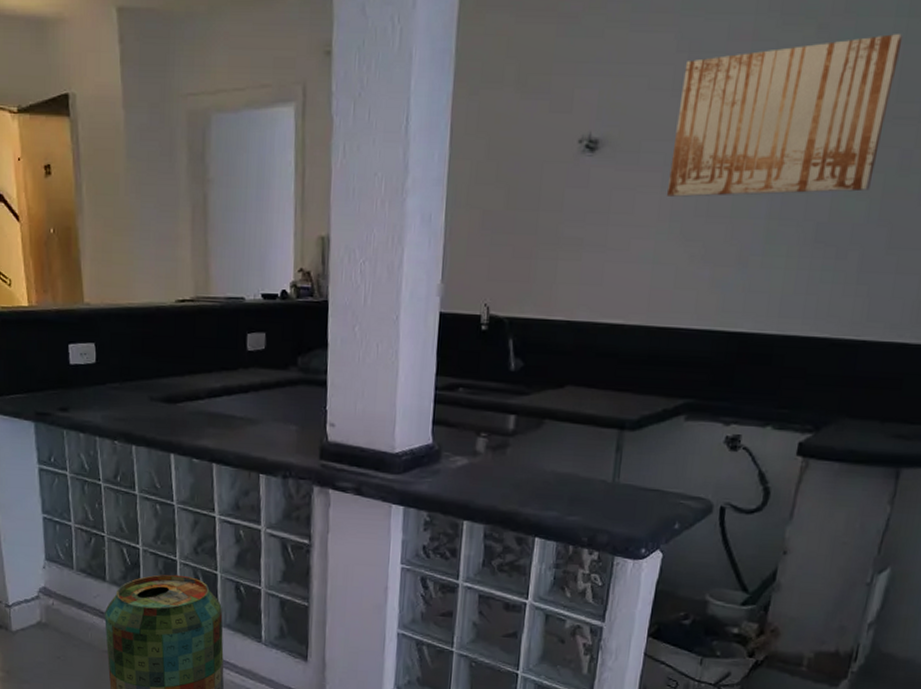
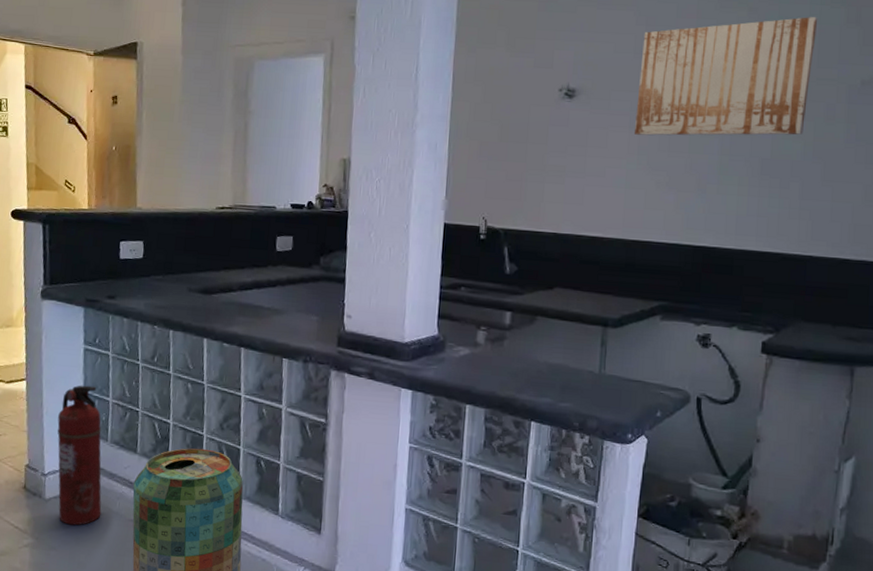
fire extinguisher: none [17,509,73,658] -> present [57,385,102,526]

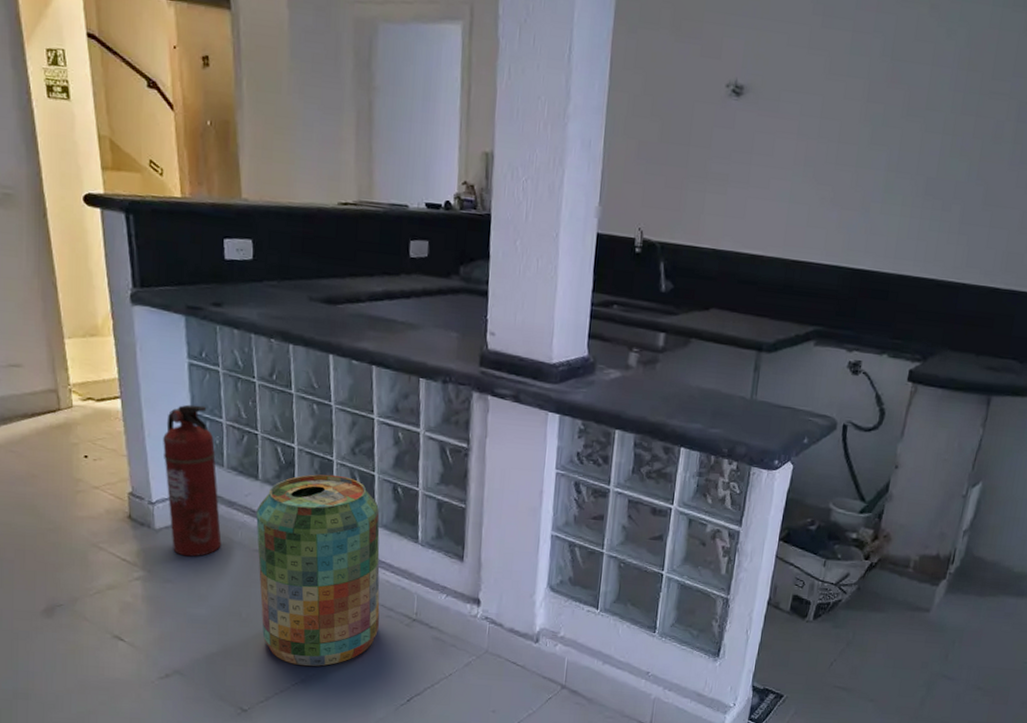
wall art: present [635,17,818,136] -> none [802,20,998,153]

